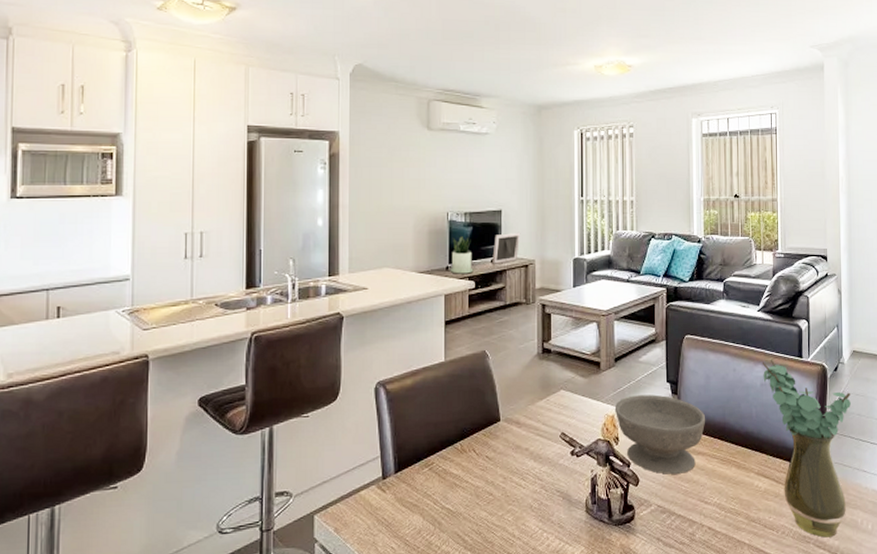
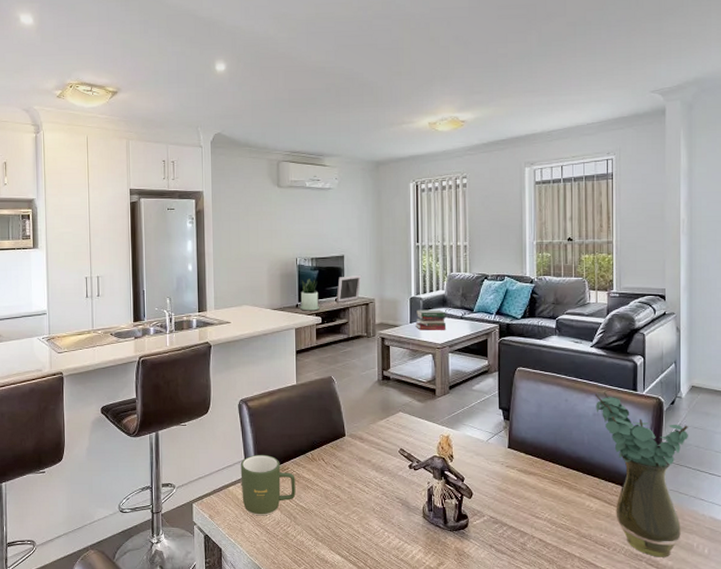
mug: none [375,447,441,525] -> present [240,454,296,516]
books: none [579,271,612,296] -> present [416,309,447,330]
bowl: present [614,394,706,475] -> none [449,419,538,490]

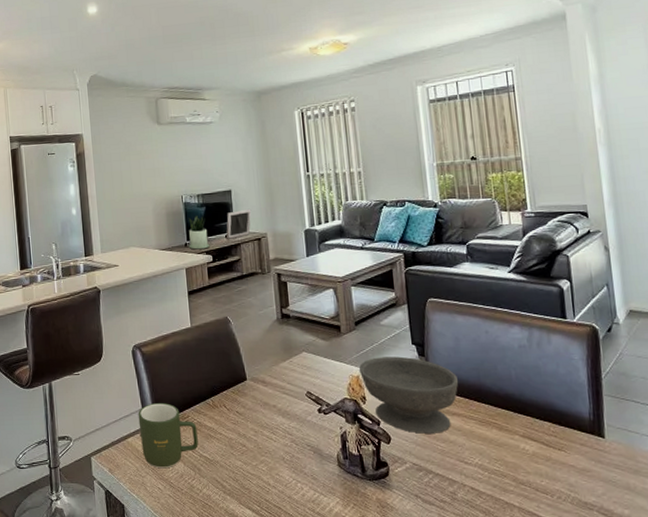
books: present [416,309,447,330] -> none [313,240,347,264]
bowl: none [449,419,538,490] -> present [358,356,459,434]
vase: present [594,392,688,557] -> none [518,321,636,506]

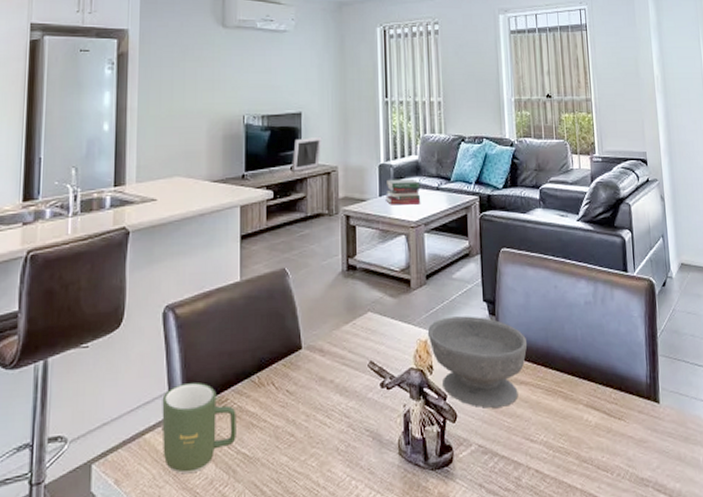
planter: present [188,216,210,250] -> none [246,141,272,183]
books: none [313,240,347,264] -> present [386,178,421,205]

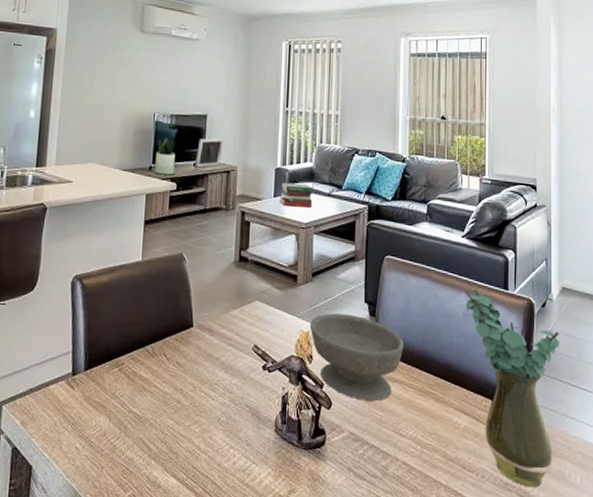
mug: present [162,382,236,474] -> none [64,344,131,425]
planter: none [246,141,272,183] -> present [153,138,176,175]
vase: none [584,275,686,480] -> present [465,289,559,487]

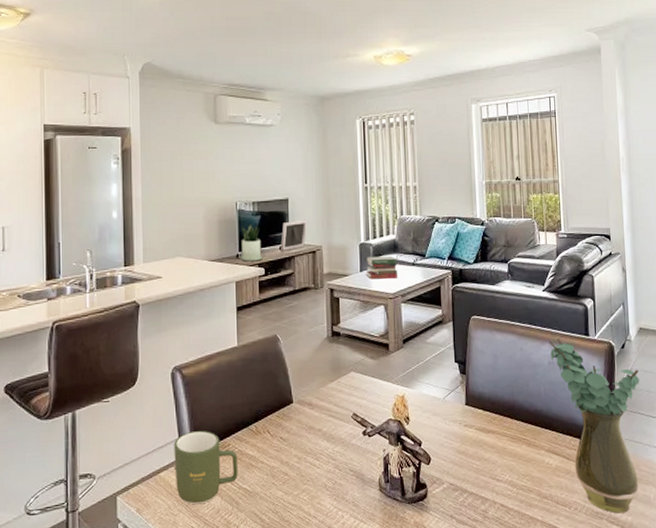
mug: none [64,344,131,425] -> present [173,430,238,505]
bowl: present [309,313,404,401] -> none [404,375,495,453]

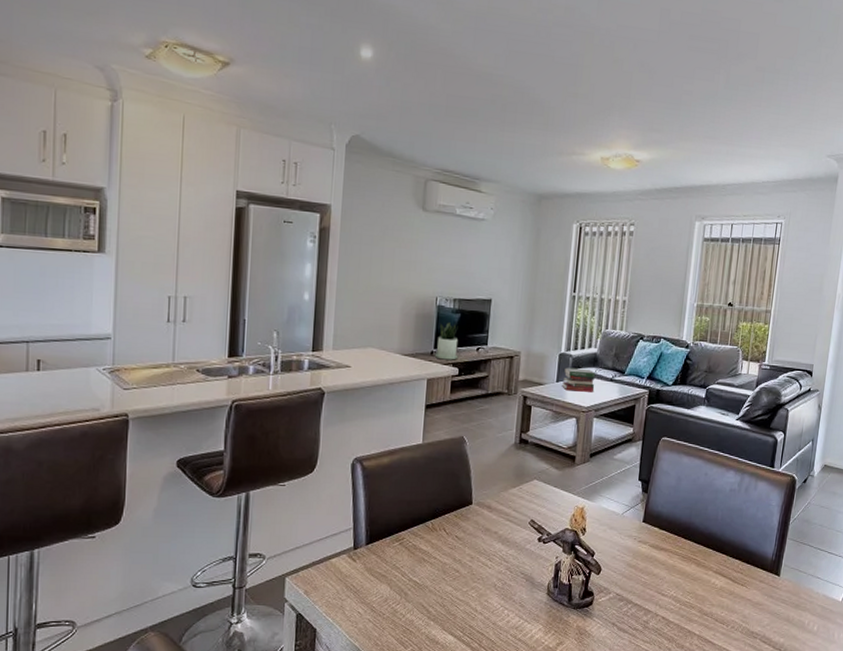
mug: present [173,430,238,505] -> none [346,522,411,592]
picture frame: present [280,219,308,251] -> none [478,322,509,353]
vase: present [548,338,639,514] -> none [733,467,816,635]

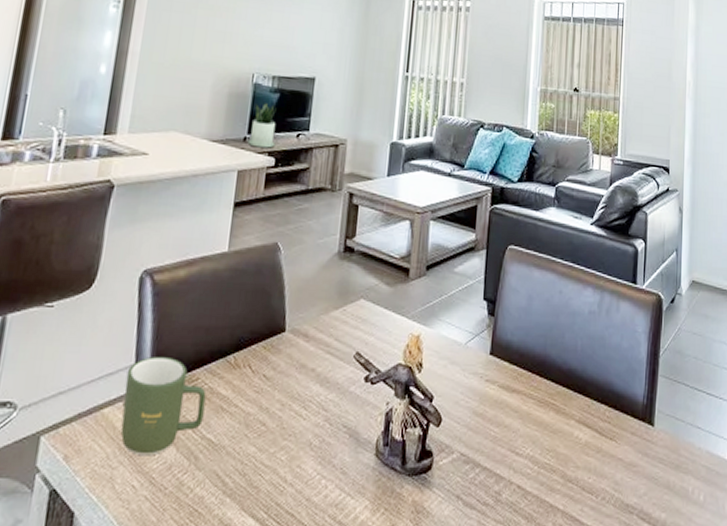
mug: none [346,522,411,592] -> present [121,356,207,456]
books: present [562,367,596,392] -> none [394,159,432,189]

